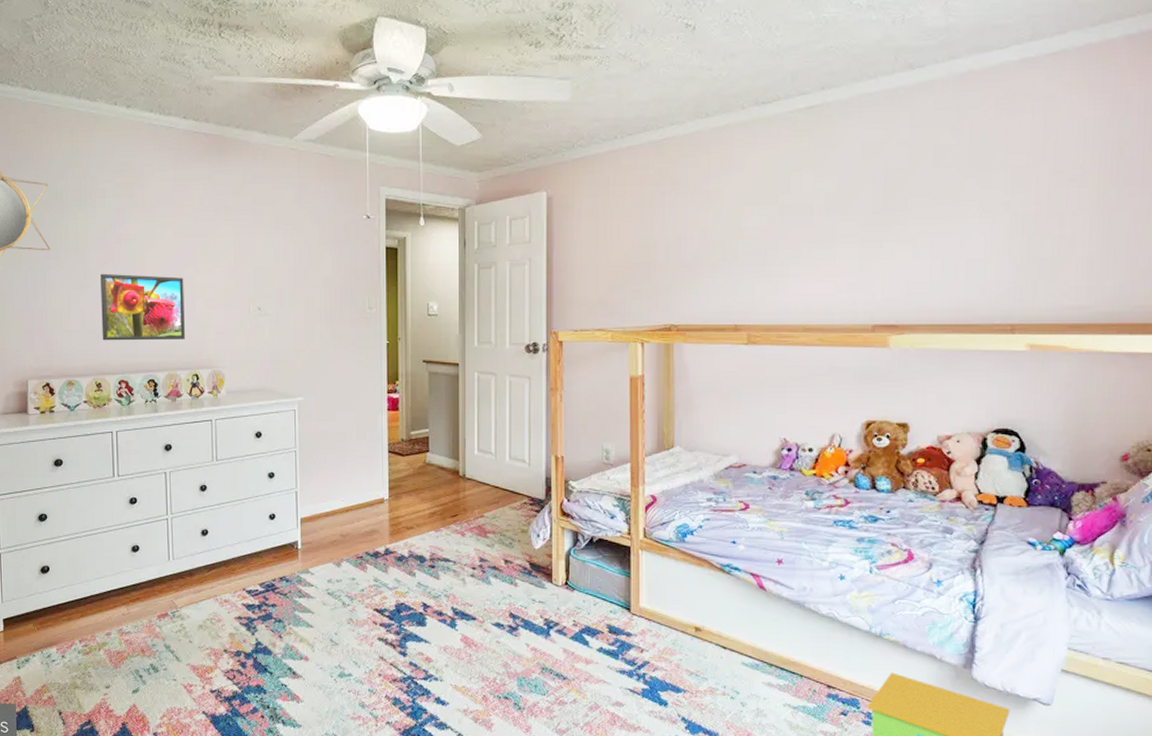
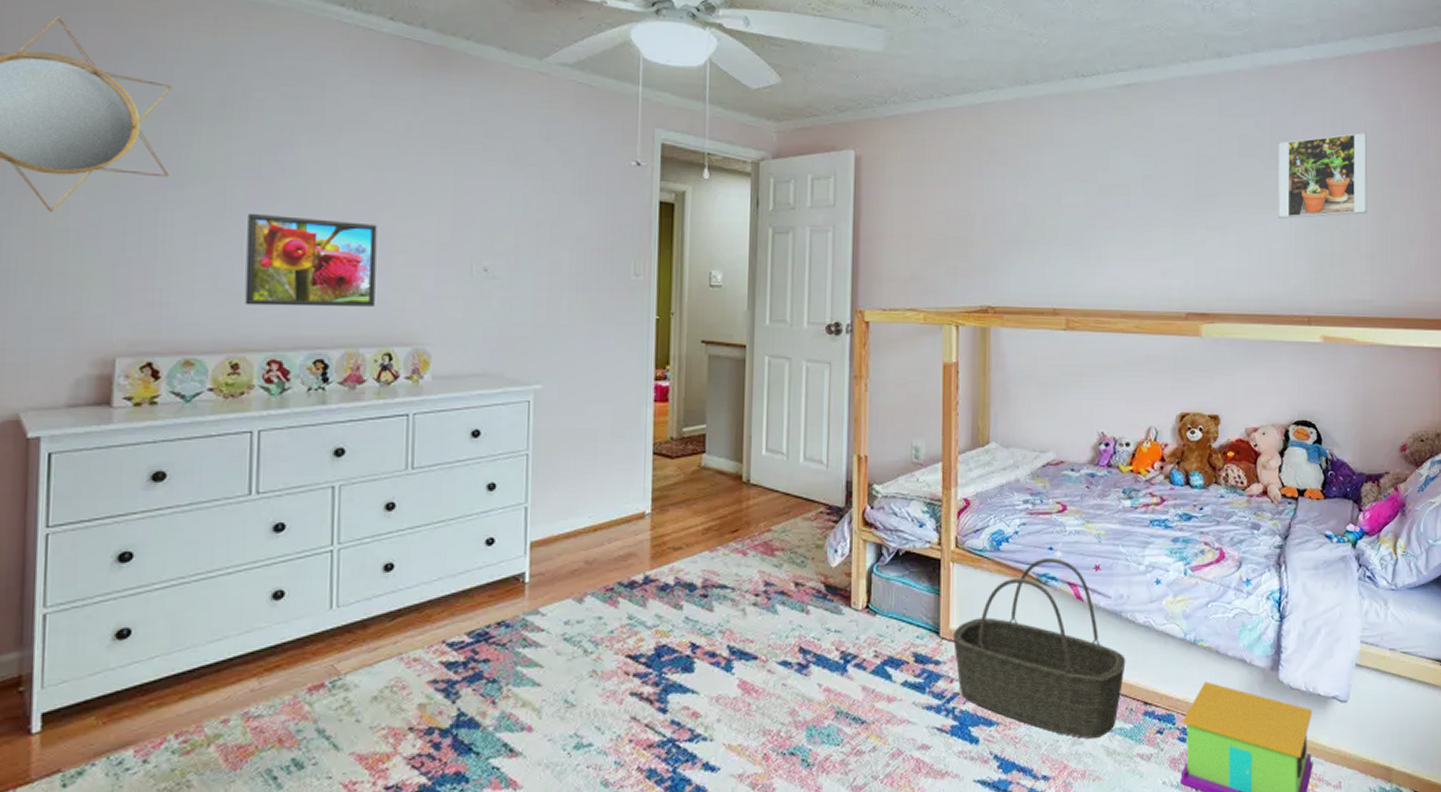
basket: none [642,551,809,714] -> present [952,558,1126,740]
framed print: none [977,131,1087,227] -> present [1277,132,1368,219]

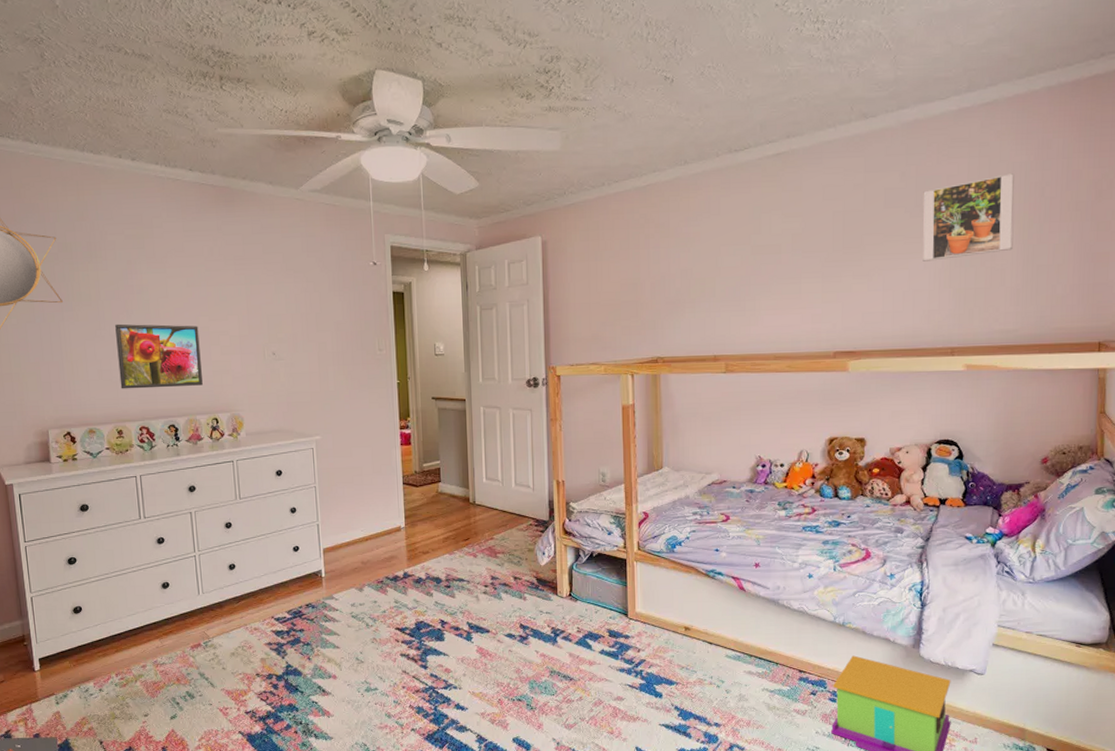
basket: present [952,558,1126,740] -> none [638,558,783,697]

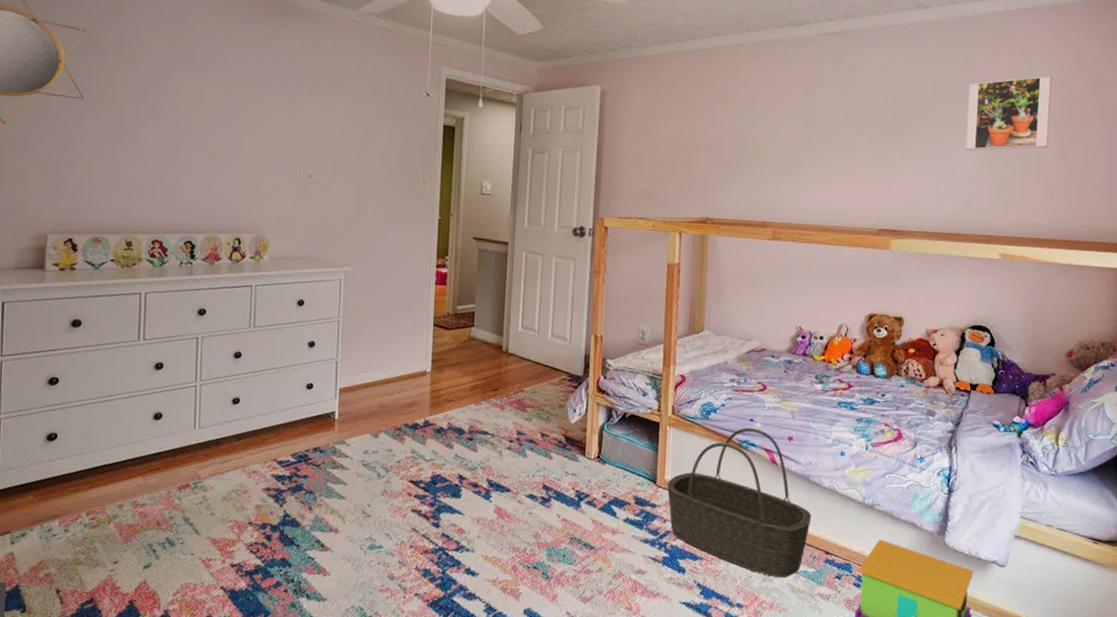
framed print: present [115,323,203,389] -> none [136,128,231,202]
basket: none [638,558,783,697] -> present [666,428,812,578]

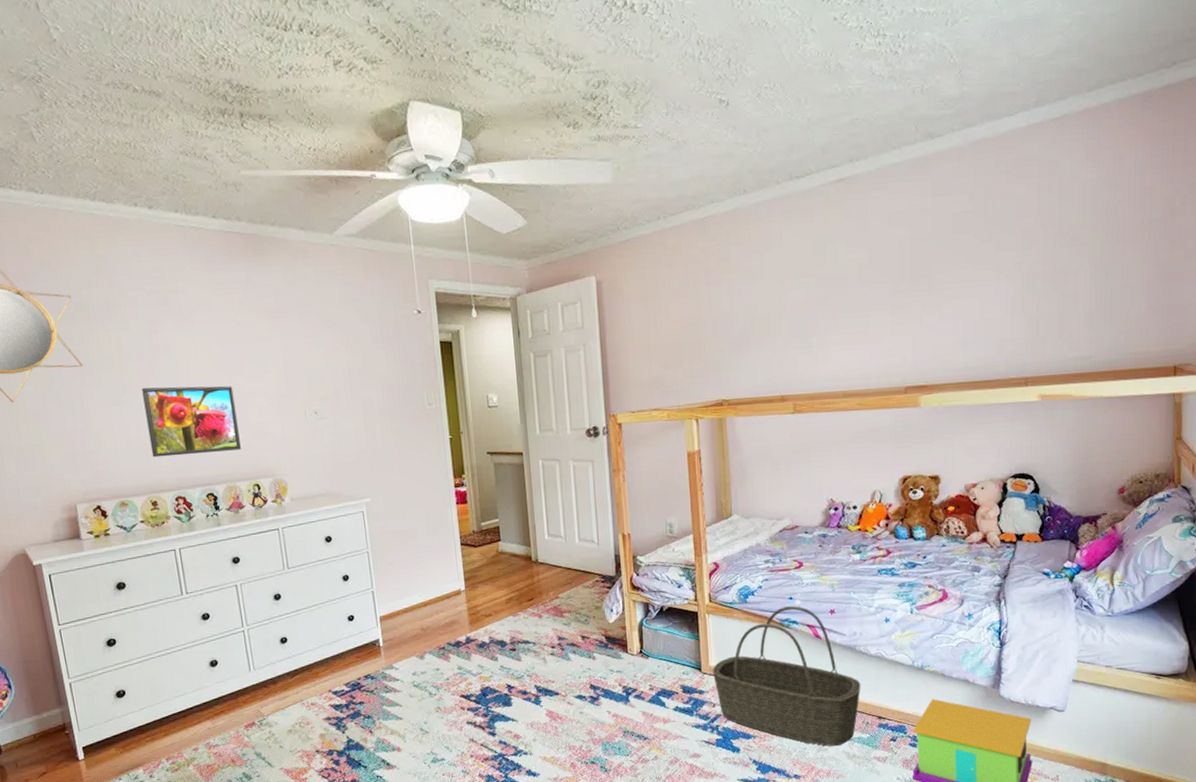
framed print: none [136,128,231,202] -> present [142,386,241,458]
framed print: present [965,76,1052,151] -> none [992,192,1086,288]

